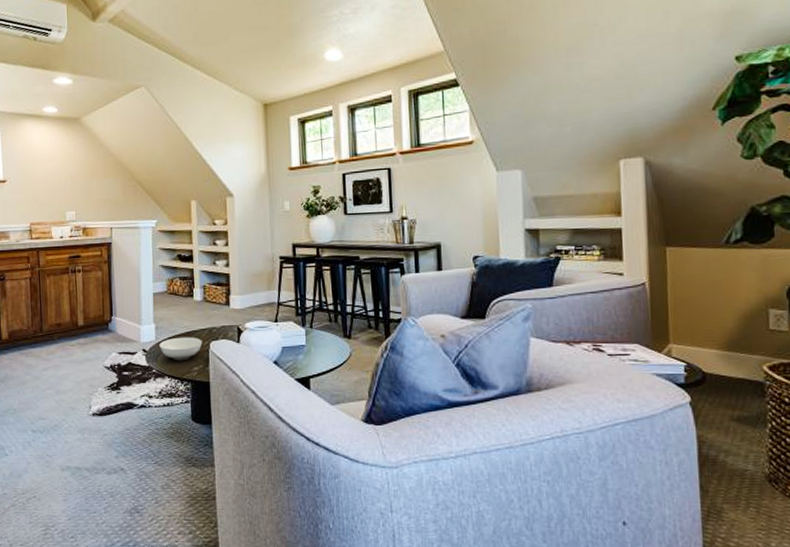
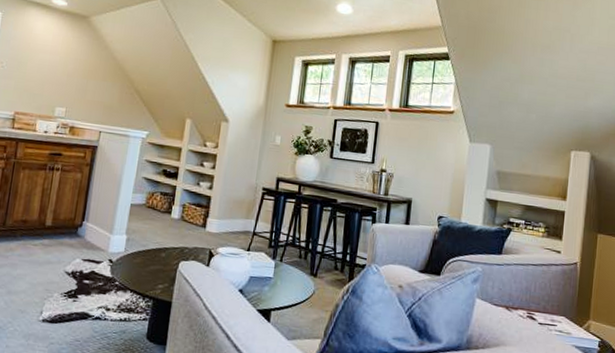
bowl: present [159,337,202,361] -> none [127,252,172,277]

